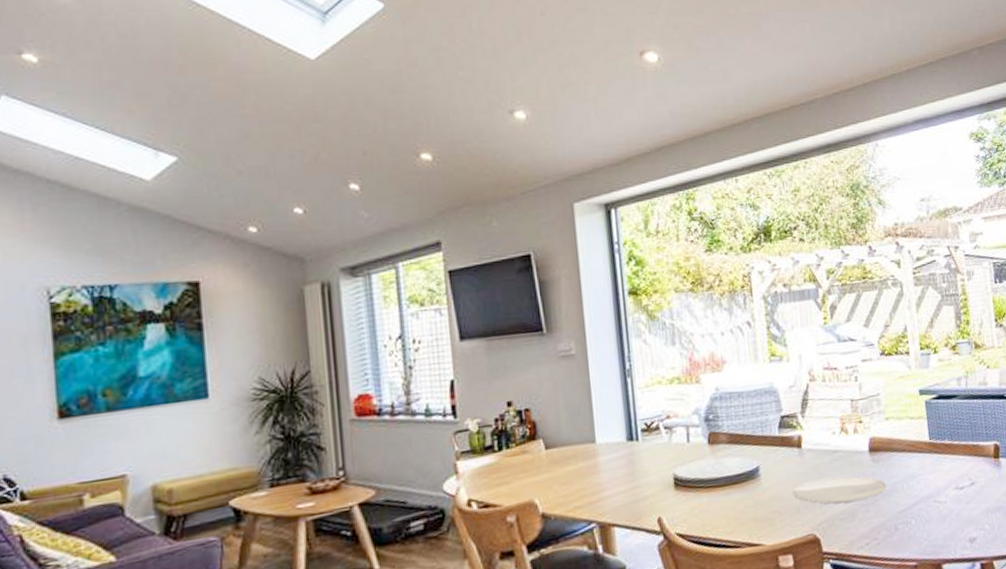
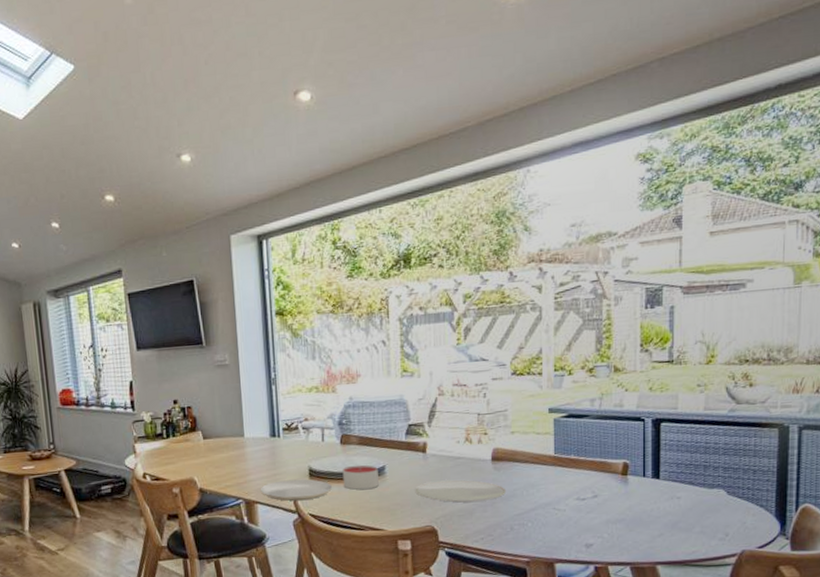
plate: none [616,490,702,520] -> present [260,479,333,501]
candle: none [712,467,754,499] -> present [342,465,379,490]

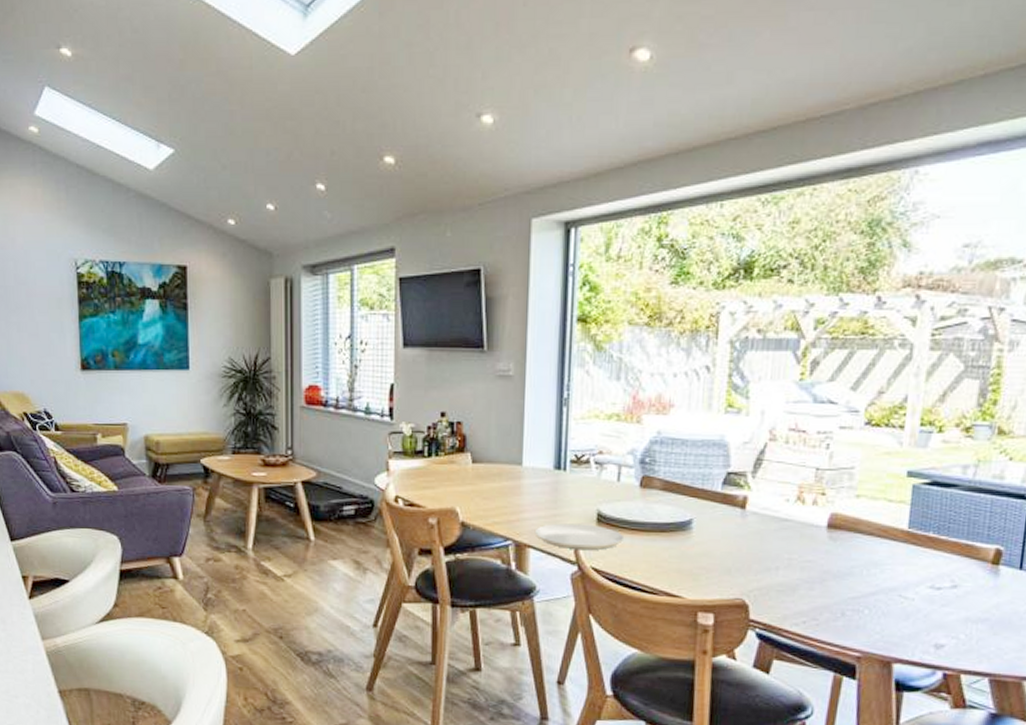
candle: present [342,465,379,490] -> none [637,514,683,546]
plate: present [415,479,507,503] -> none [726,545,842,576]

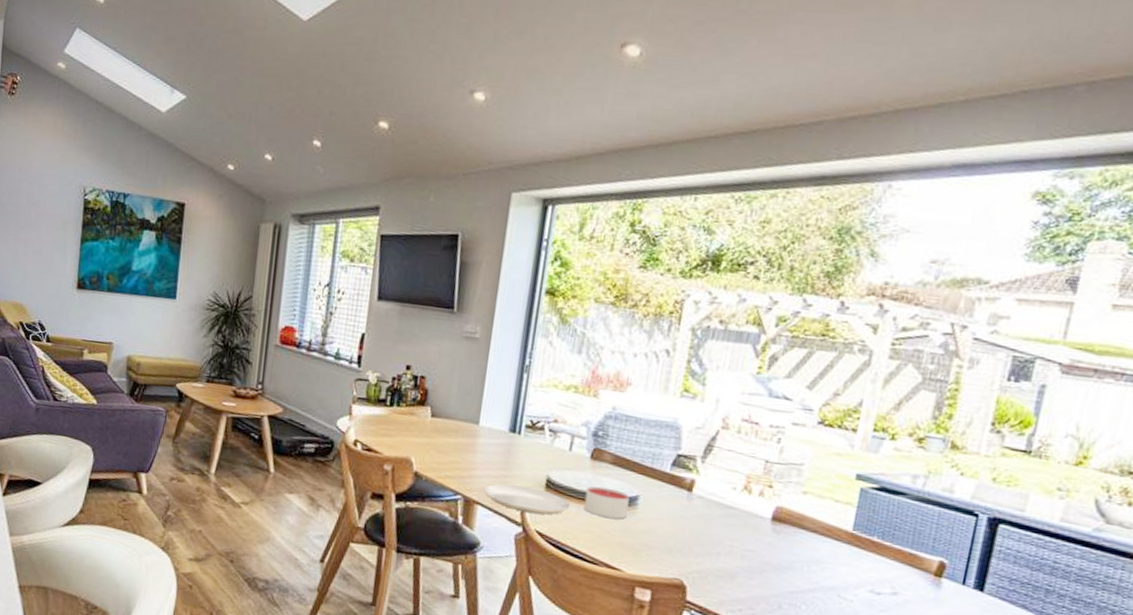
candle: none [637,514,683,546] -> present [583,486,630,519]

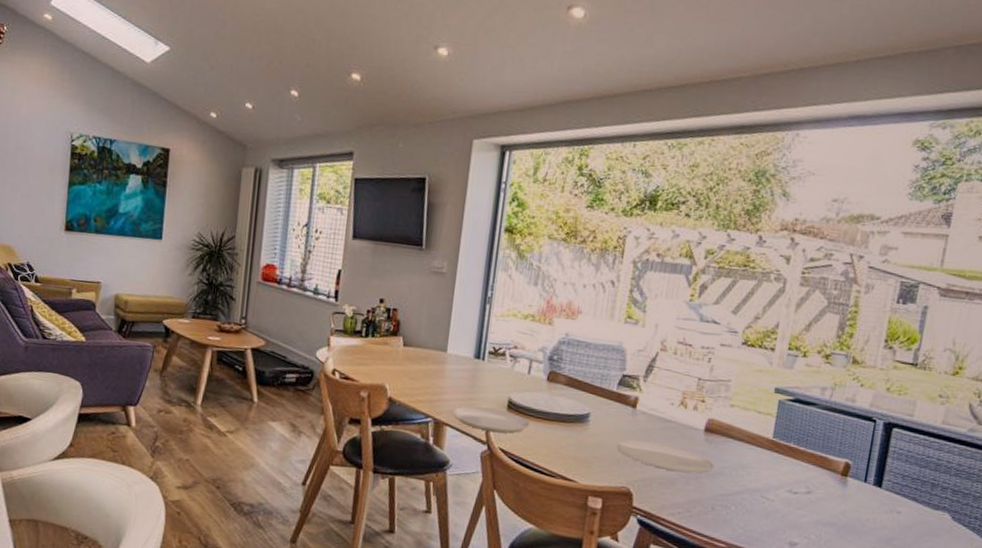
candle: present [583,486,630,519] -> none [541,405,582,435]
plate: none [669,527,783,567] -> present [616,440,715,474]

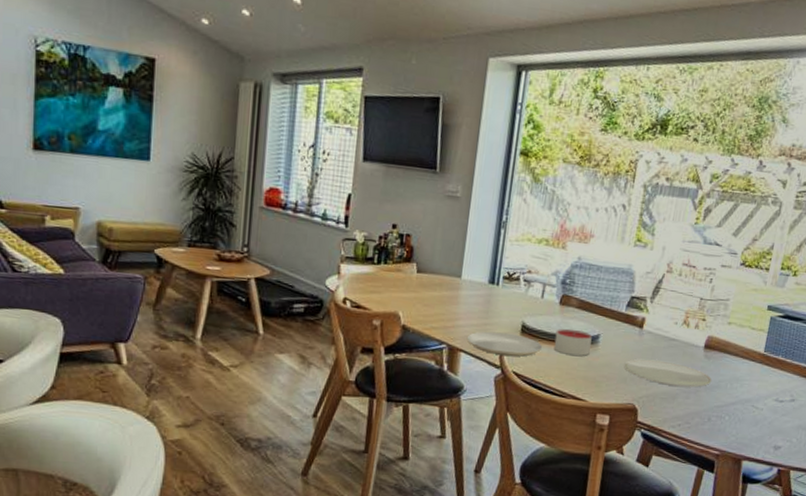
candle: none [541,405,582,435] -> present [553,328,592,357]

